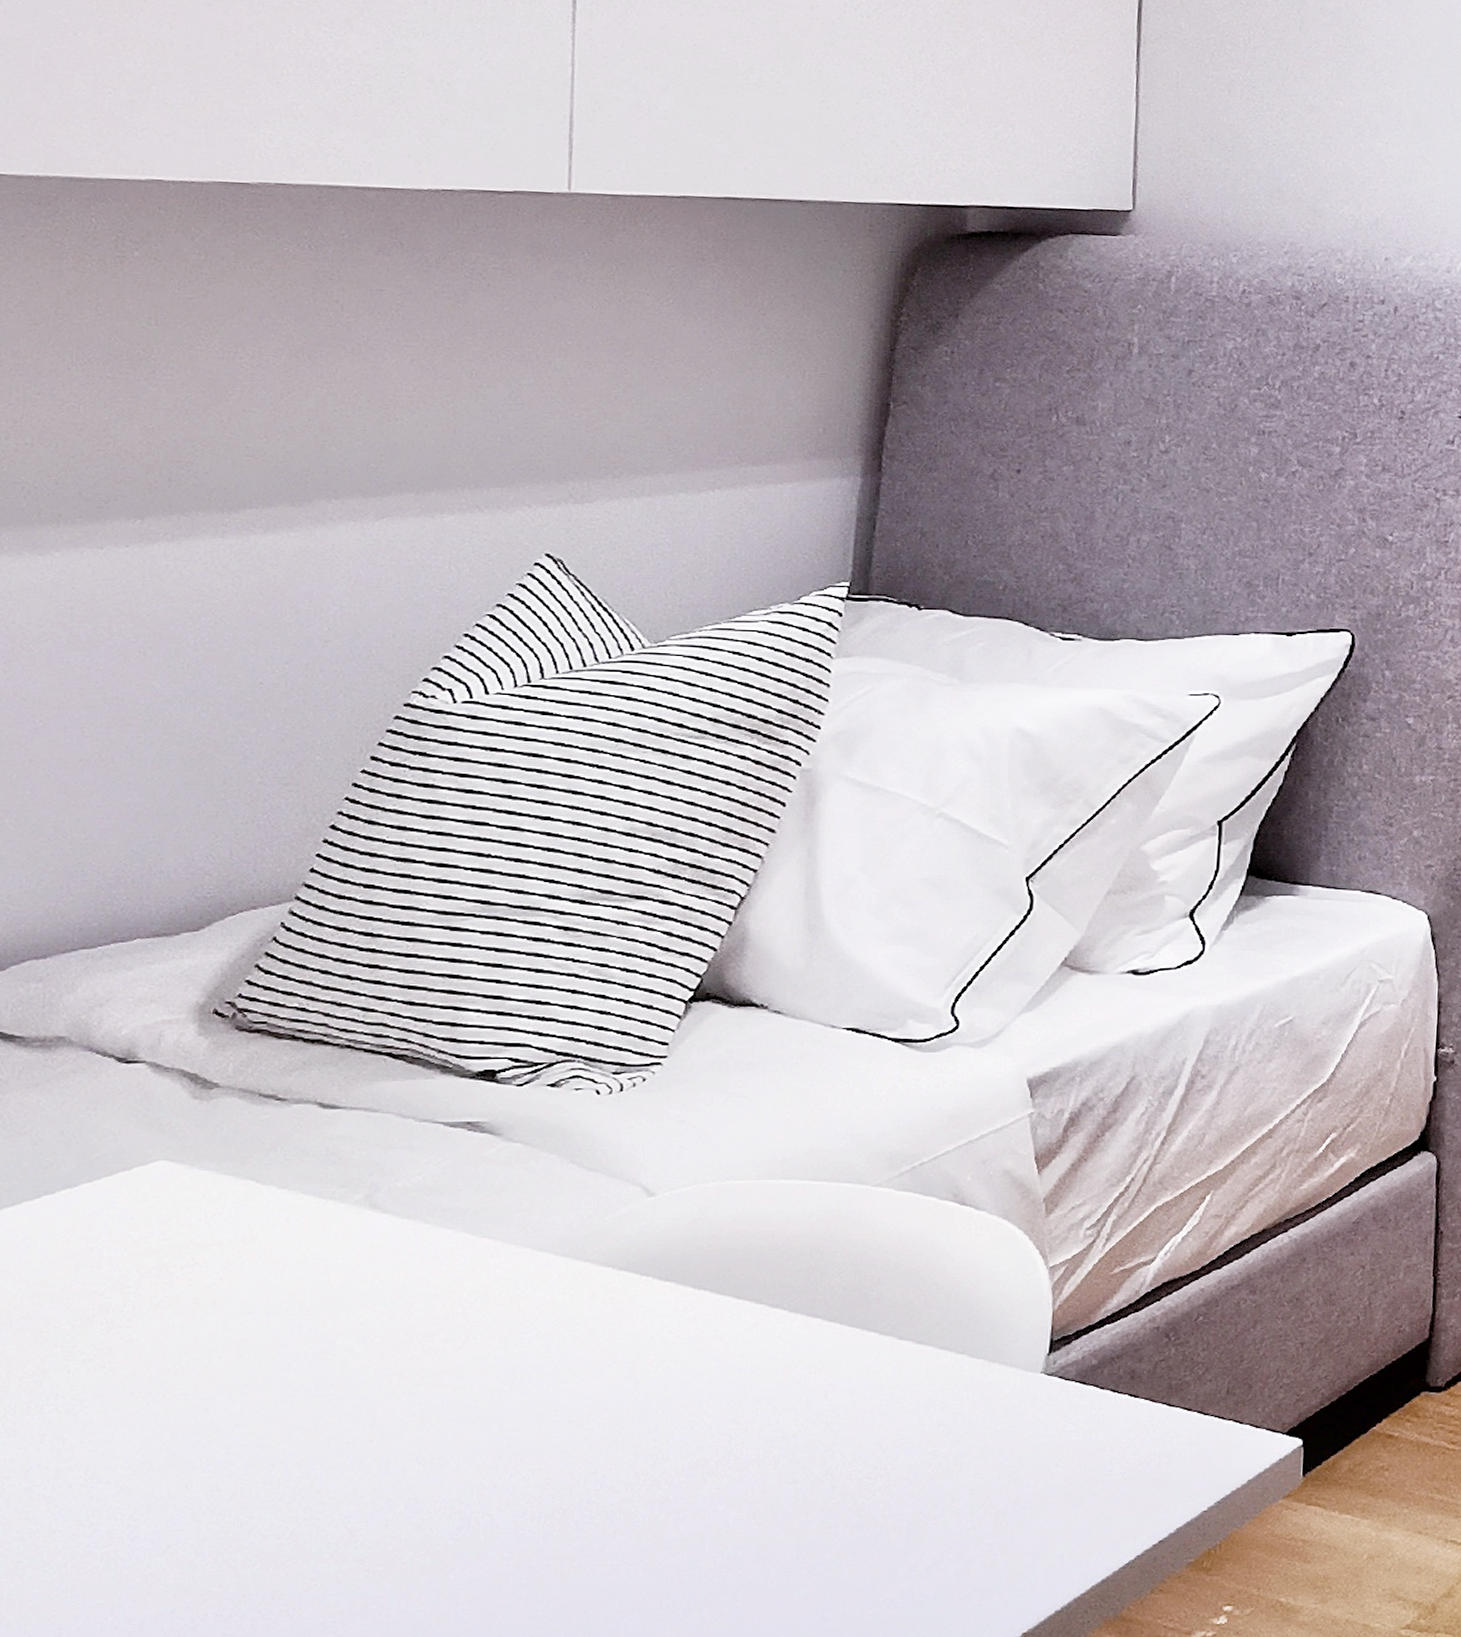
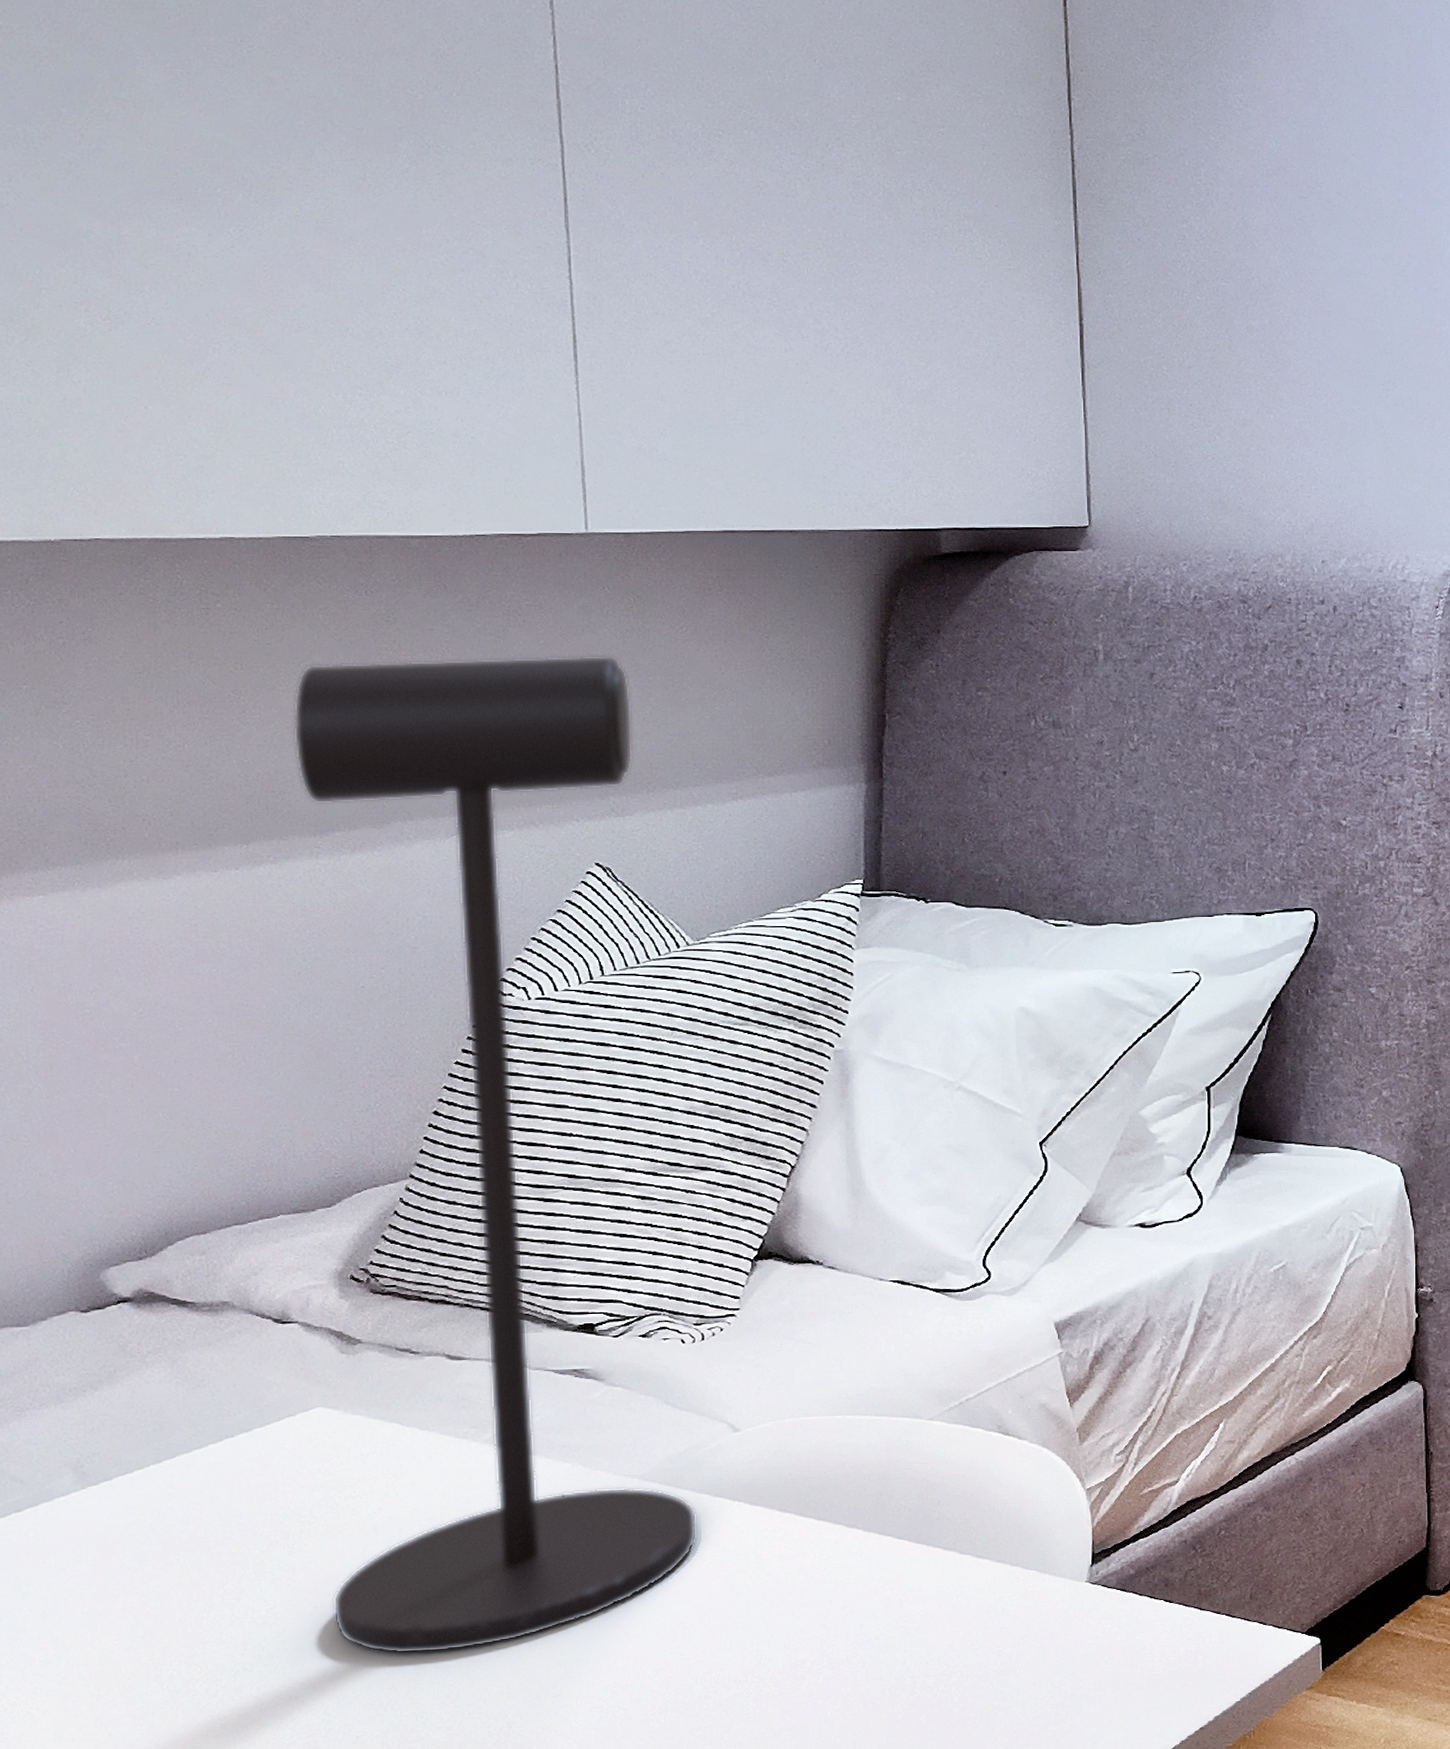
desk lamp: none [152,323,603,1450] -> present [293,656,698,1655]

